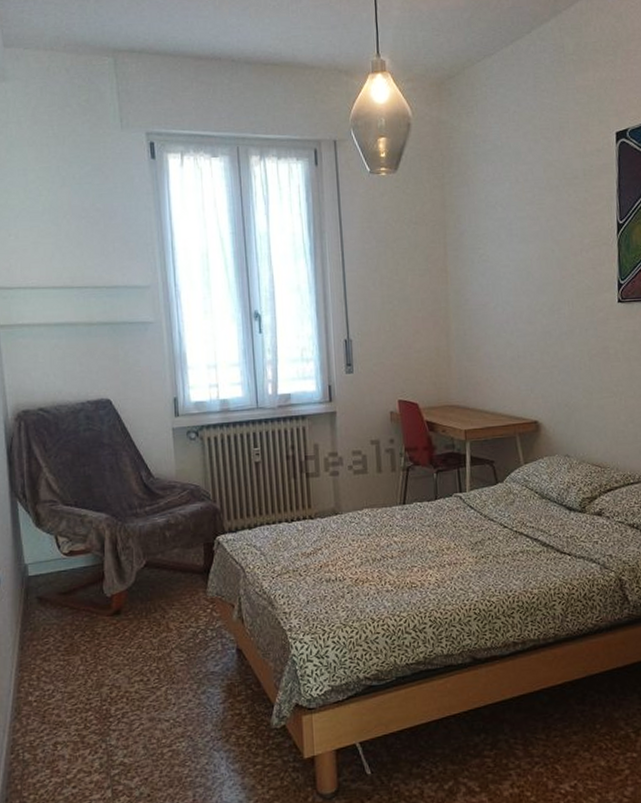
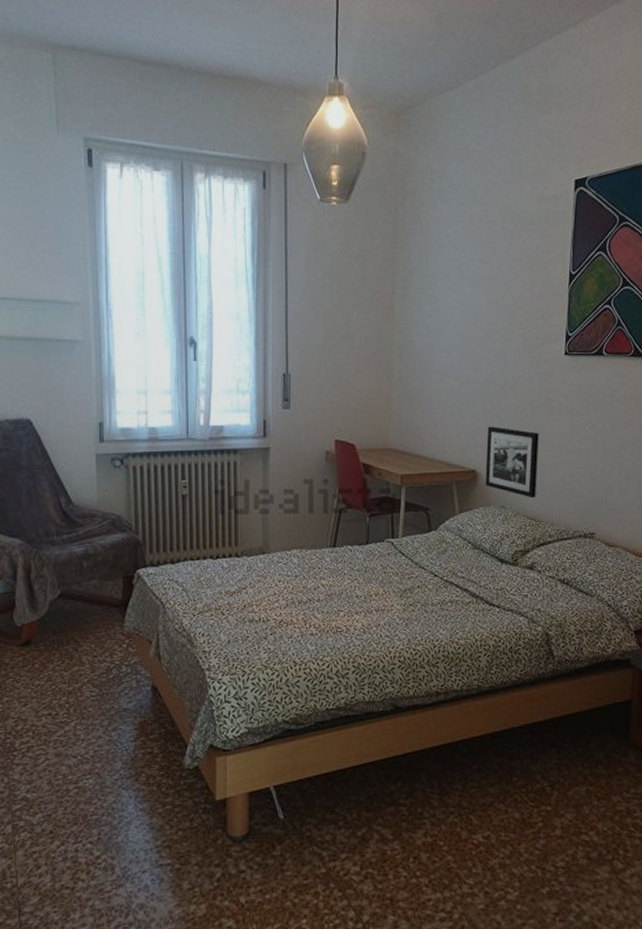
picture frame: none [546,377,600,446] -> present [485,426,539,499]

